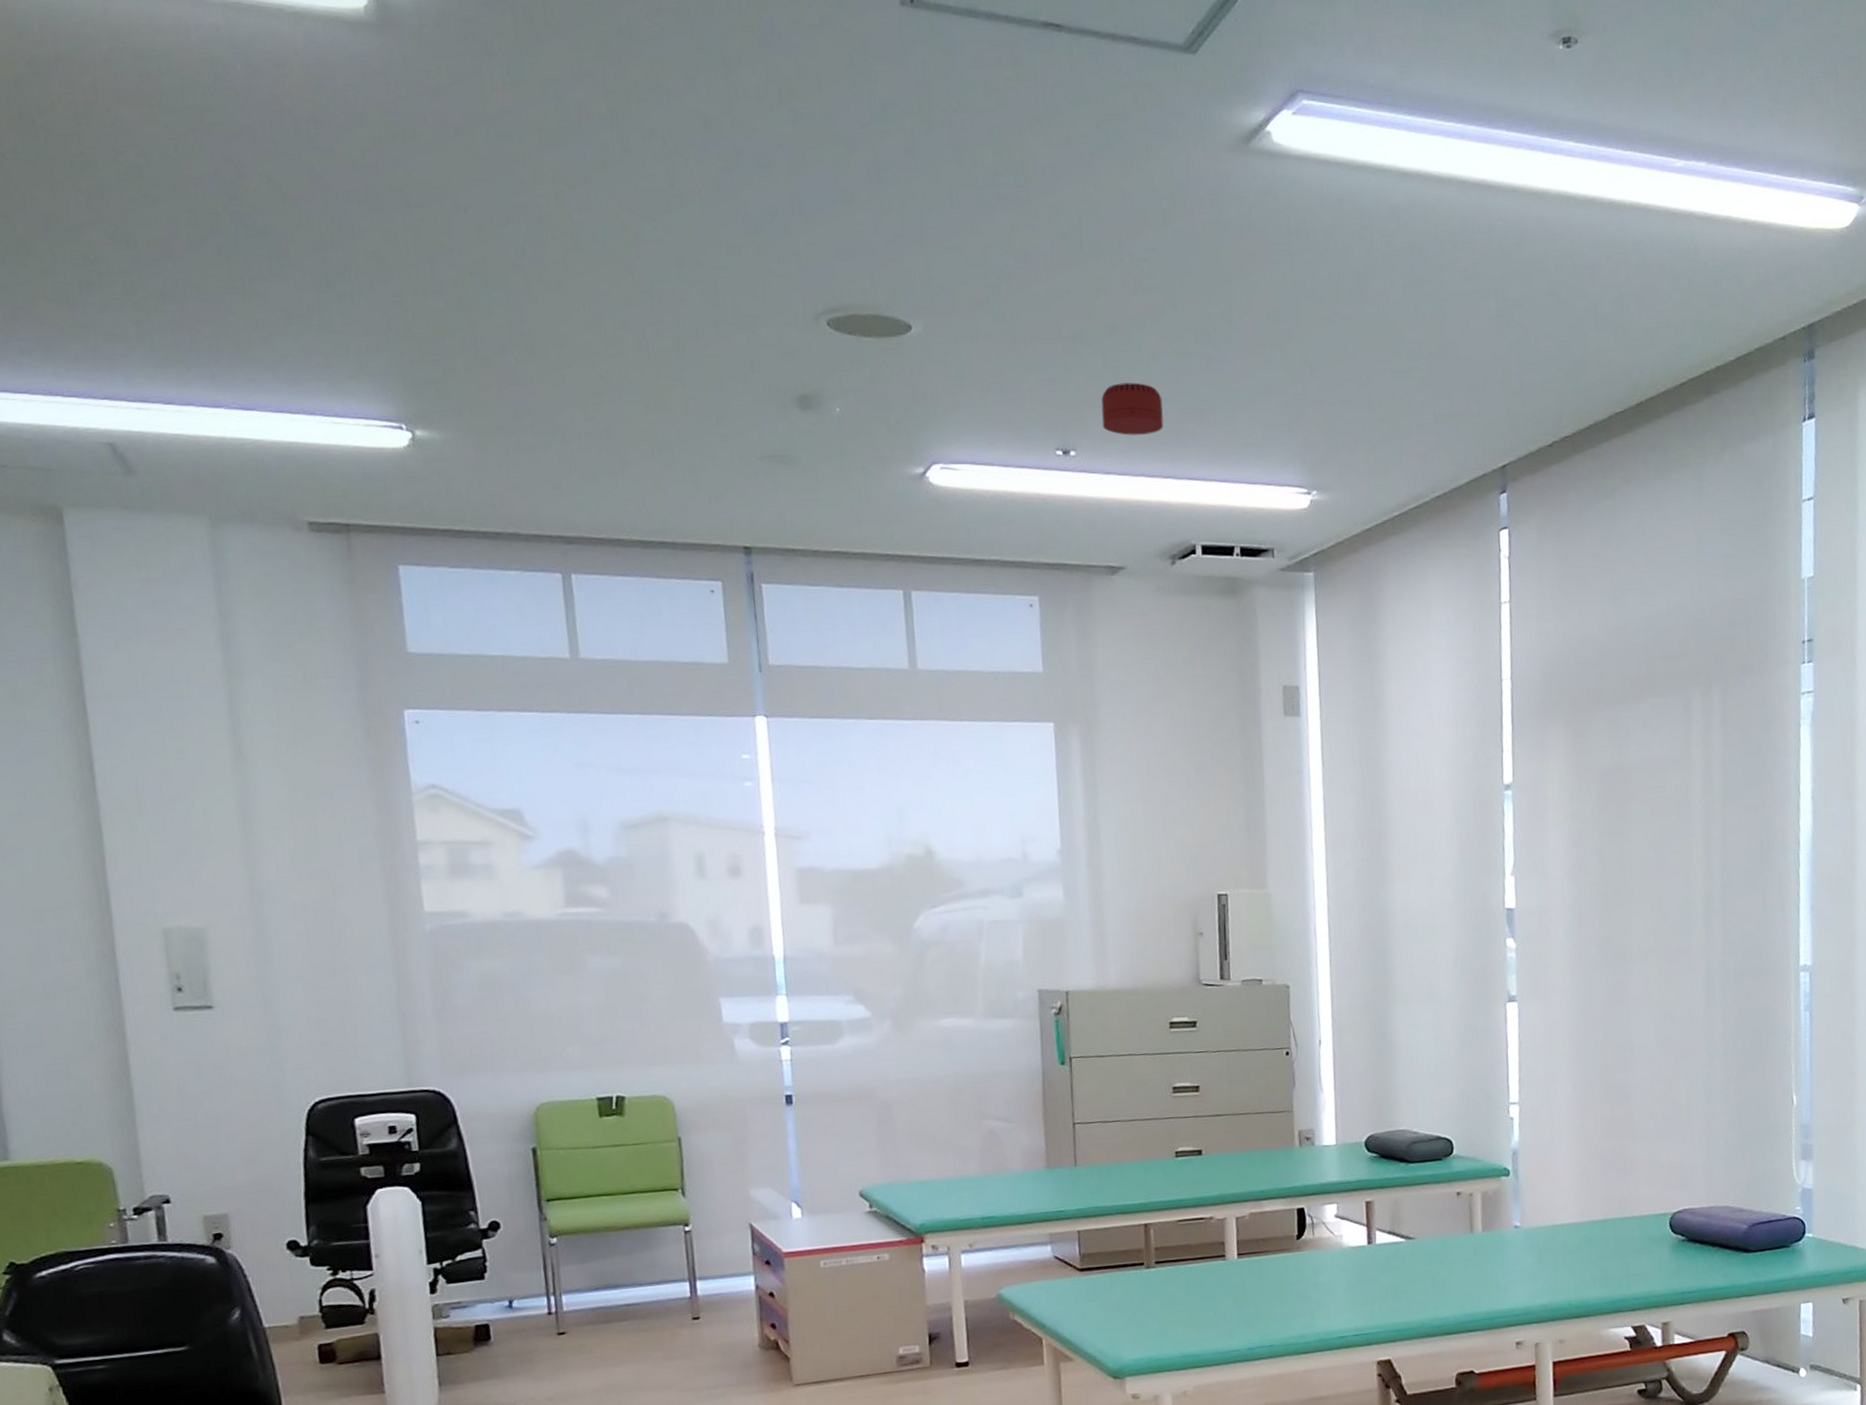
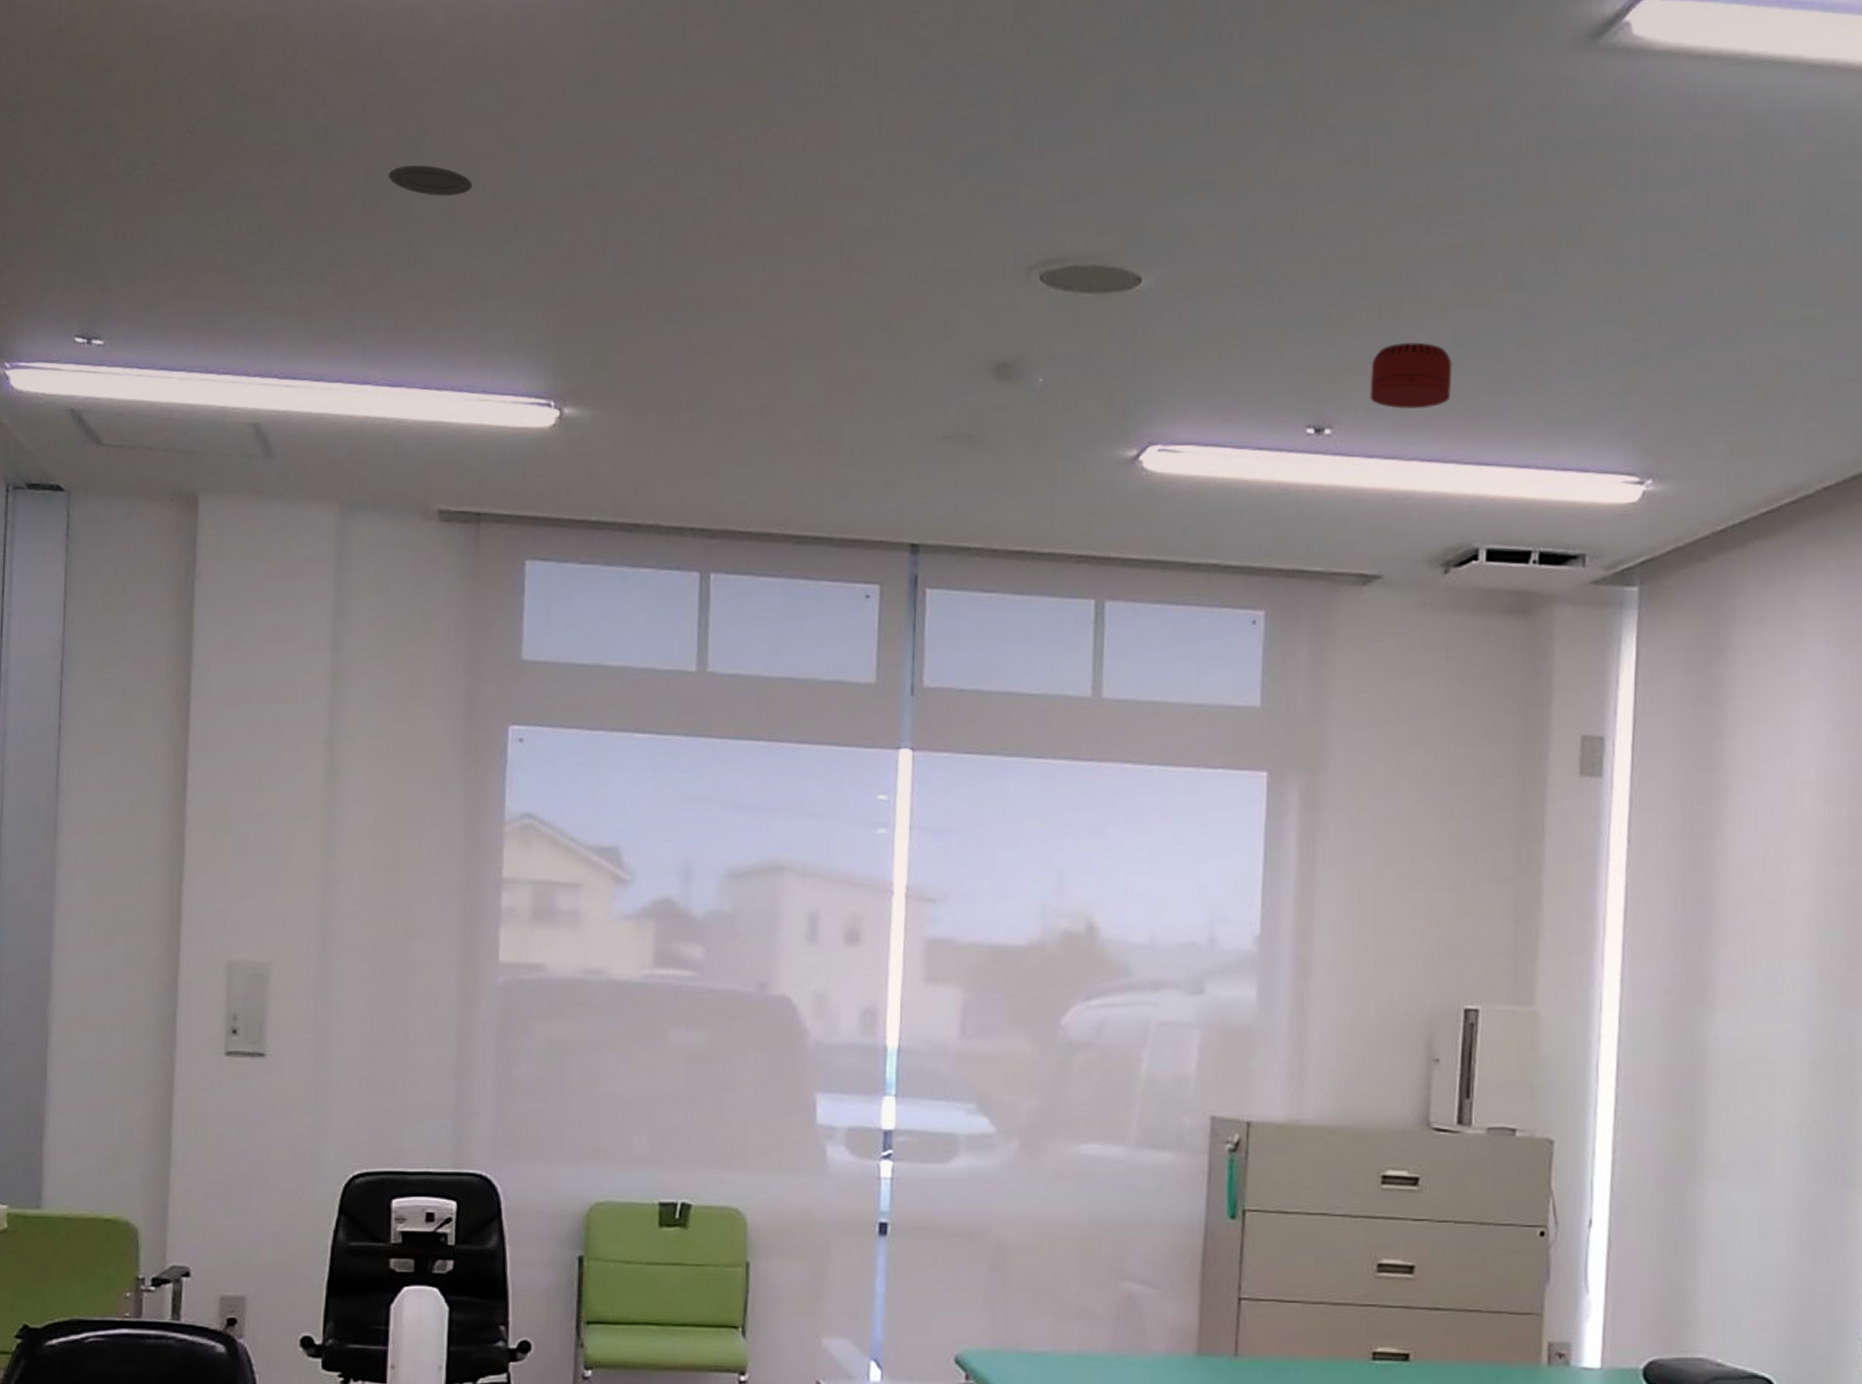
recessed light: none [211,205,297,235] -> present [389,165,472,196]

